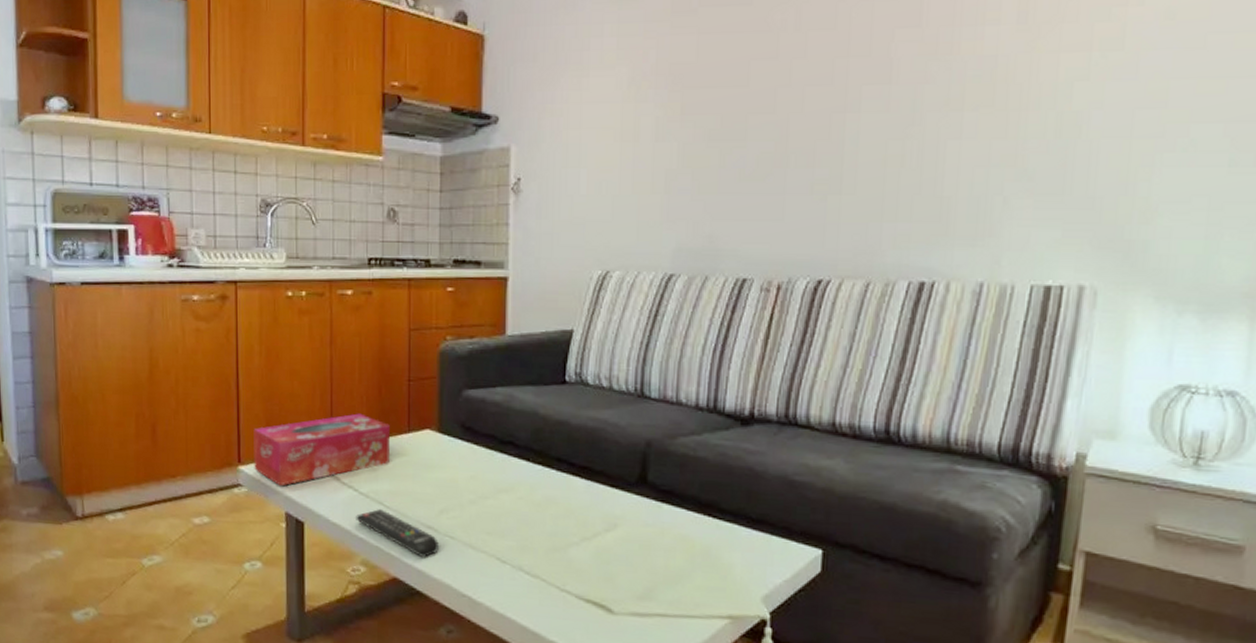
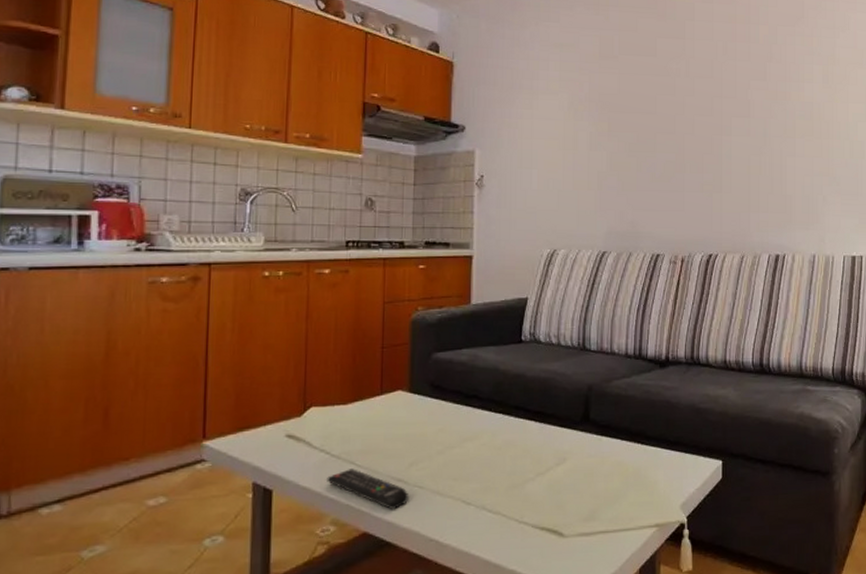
tissue box: present [253,413,390,487] -> none [220,380,363,457]

